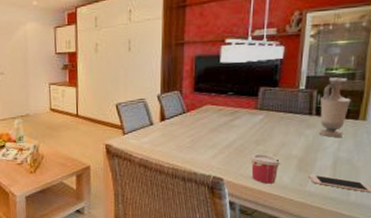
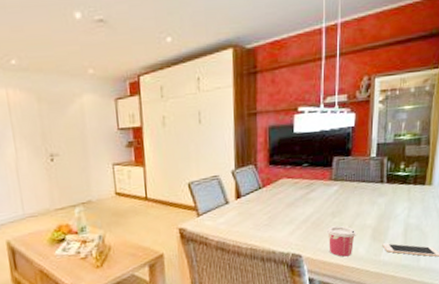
vase: present [319,77,351,137] -> none [390,143,418,205]

